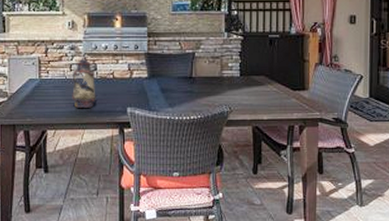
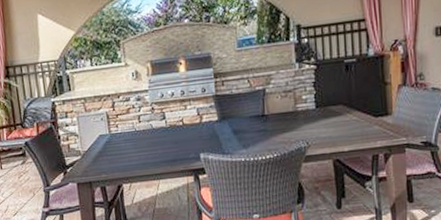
lantern: present [72,39,96,108] -> none [140,88,168,159]

